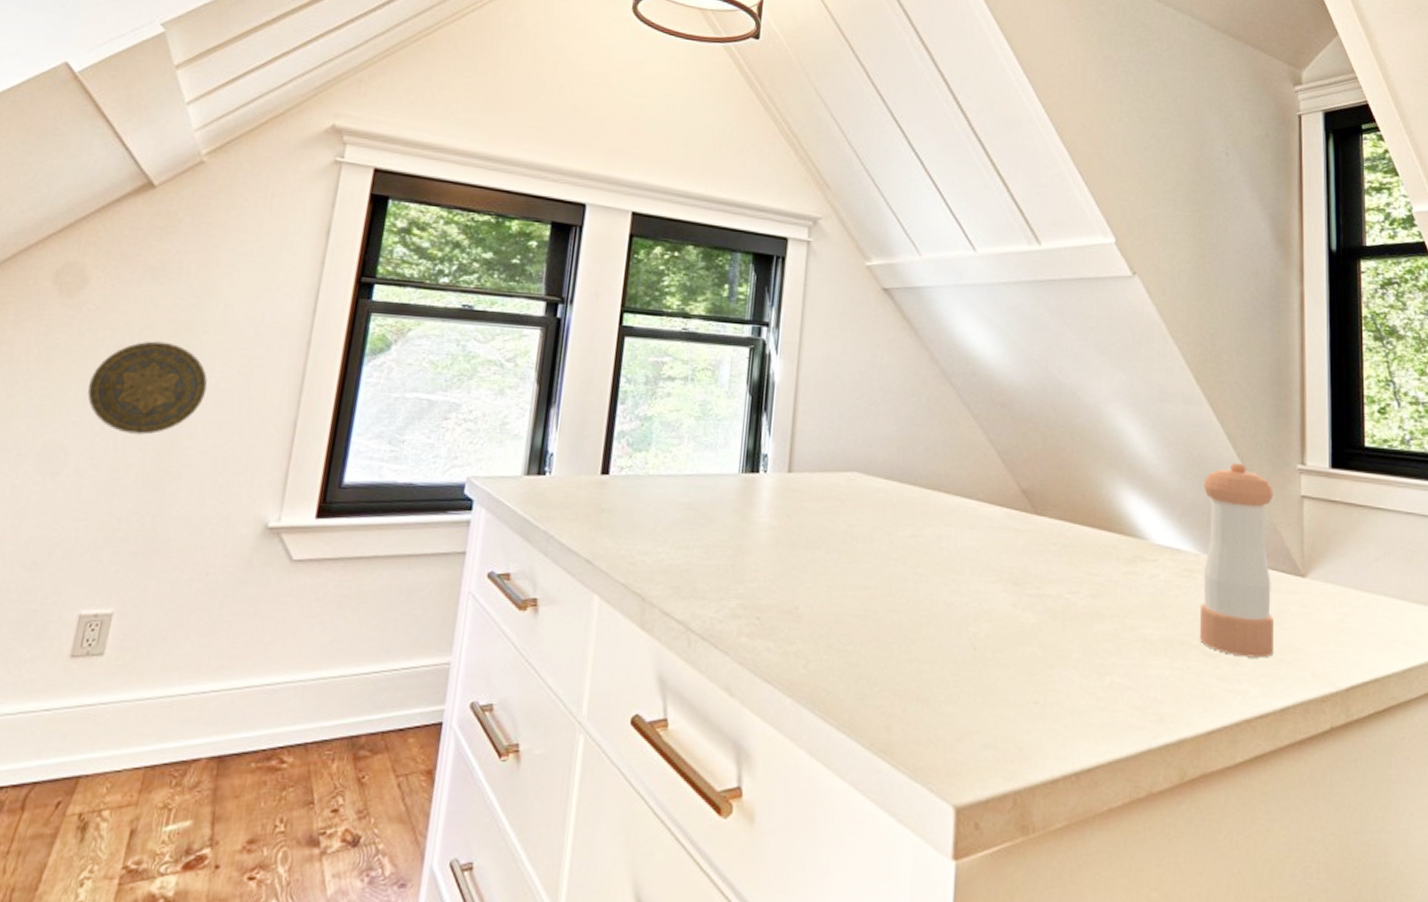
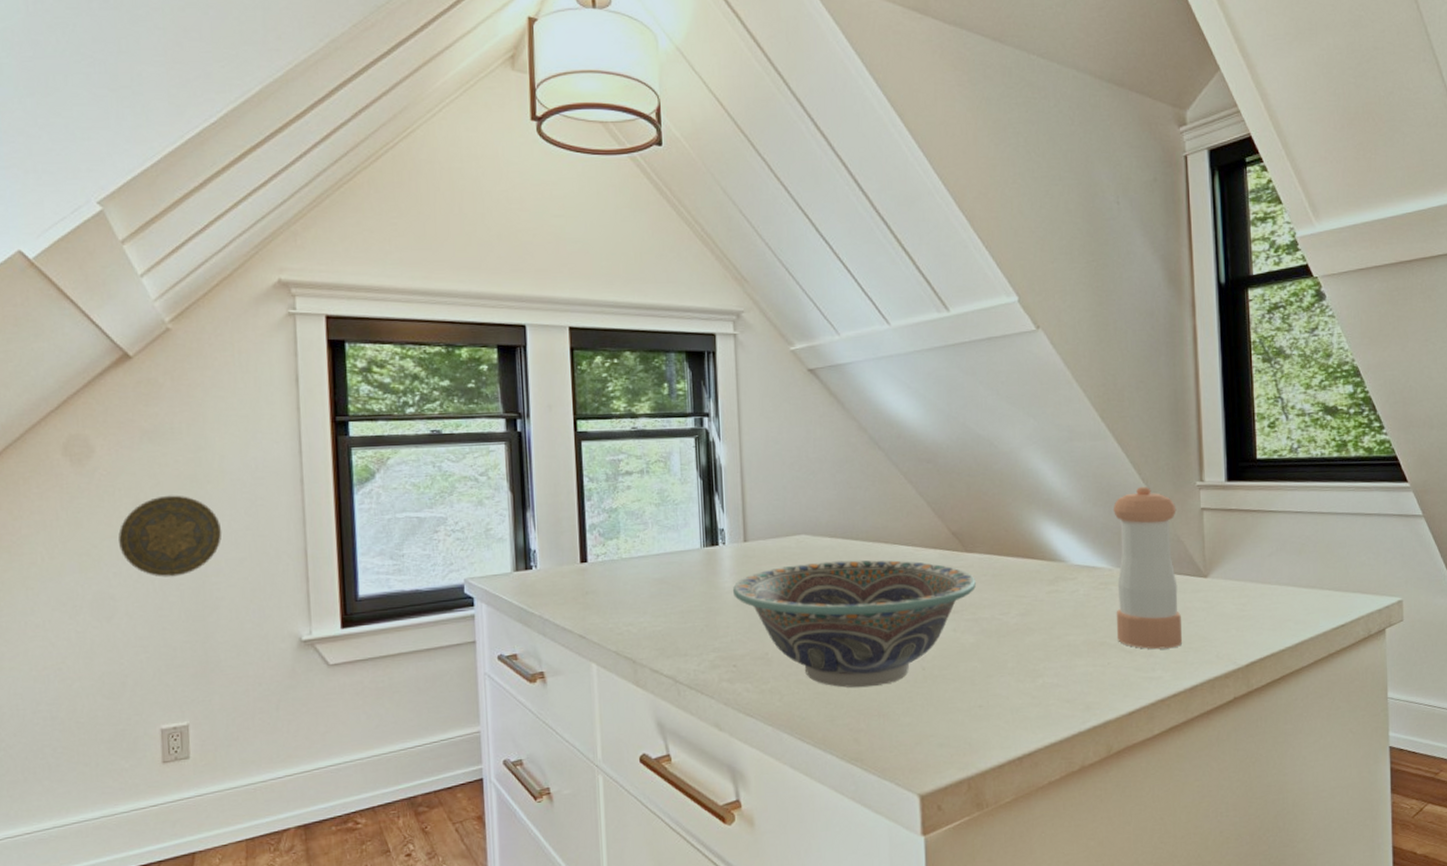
decorative bowl: none [768,505,1044,663] -> present [733,560,976,688]

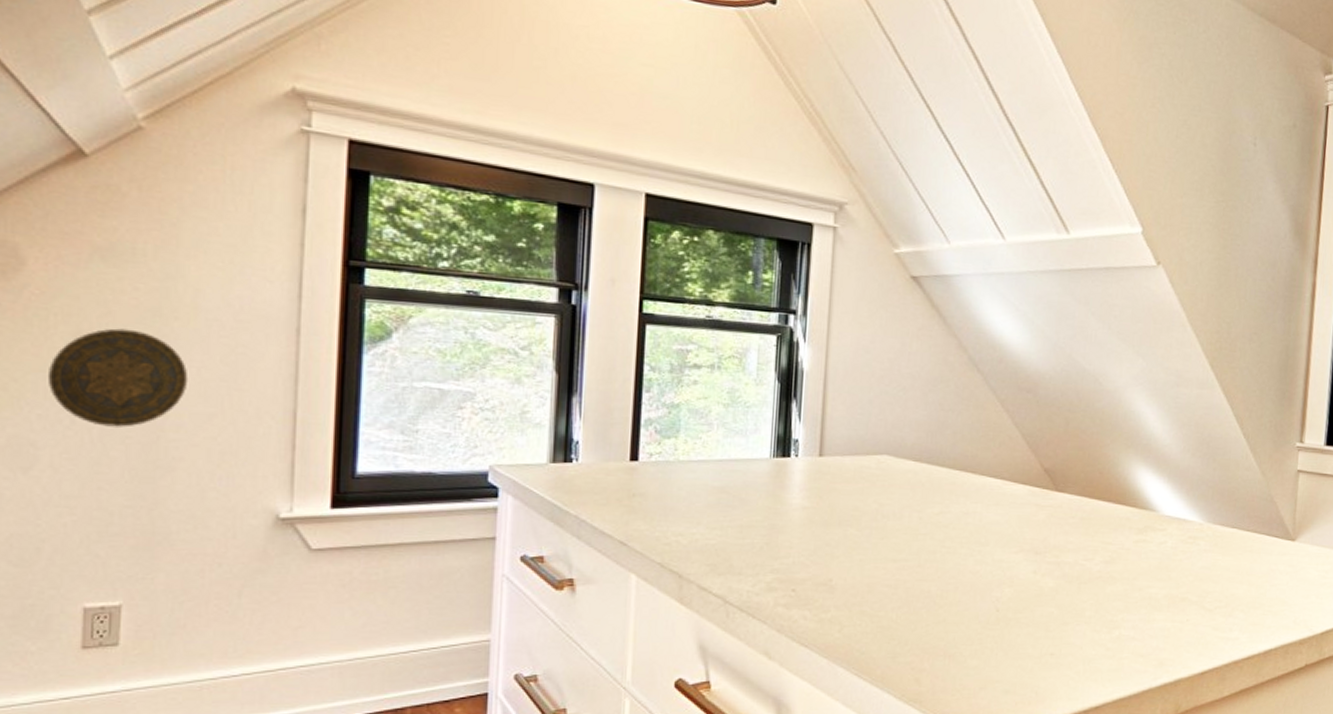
decorative bowl: present [733,560,976,688] -> none [801,486,1063,625]
pepper shaker: present [1113,487,1183,650] -> none [1198,442,1274,610]

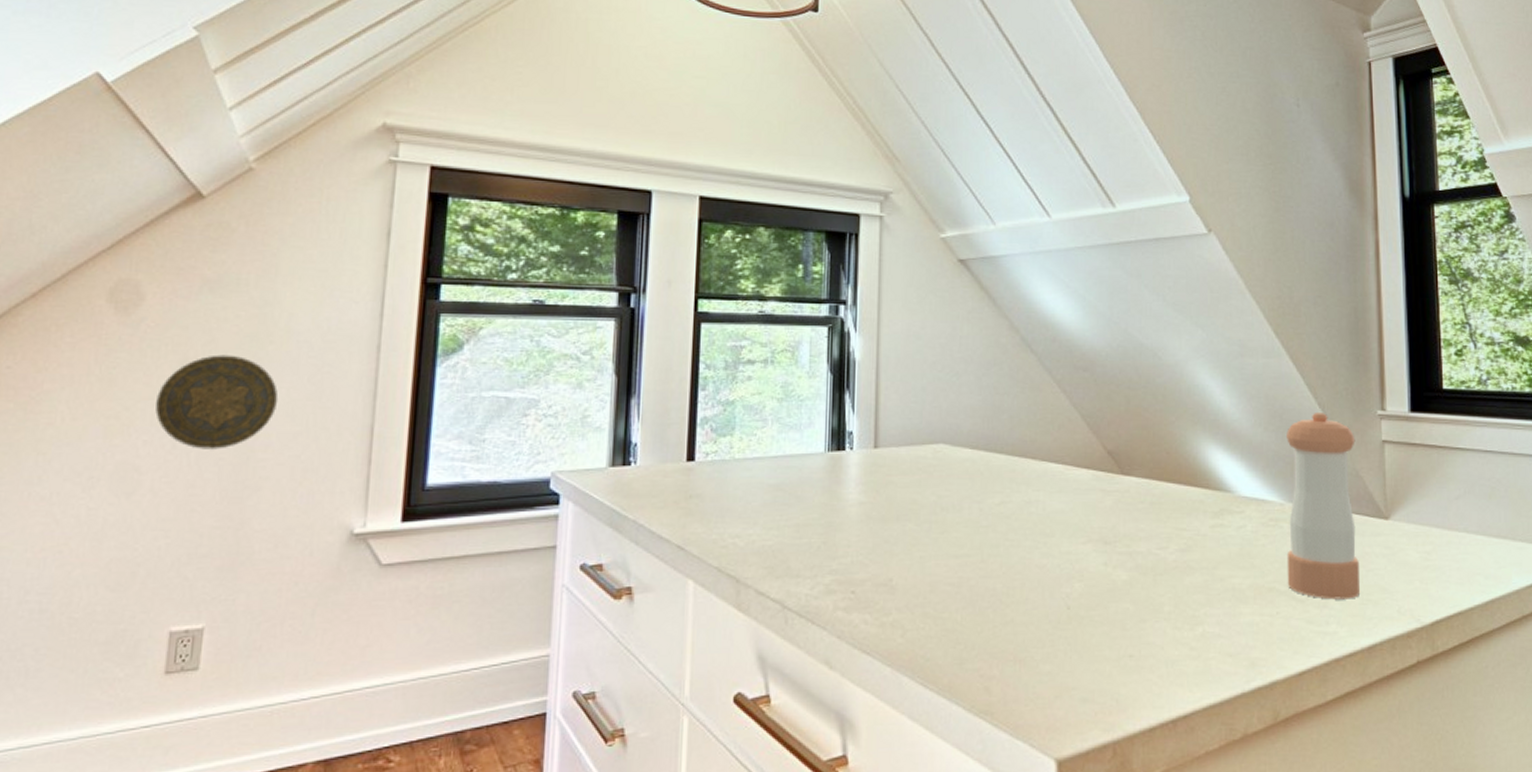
pepper shaker: none [1198,442,1274,610] -> present [1287,413,1361,600]

